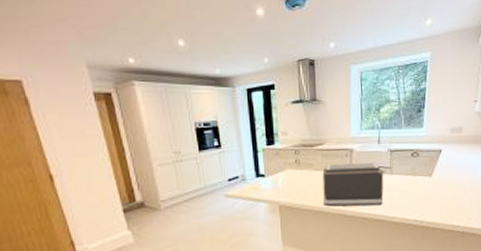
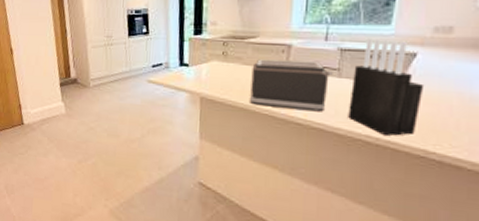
knife block: none [400,139,449,218] -> present [348,38,425,136]

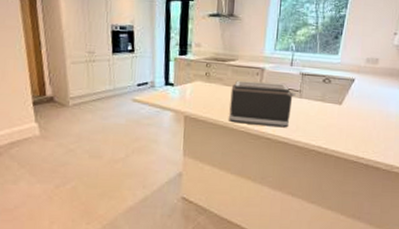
knife block: present [348,38,425,136] -> none [306,65,359,146]

